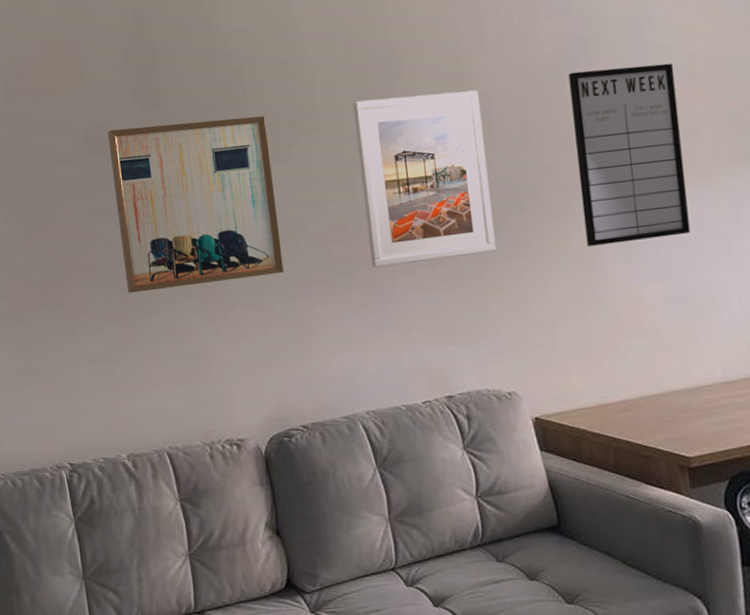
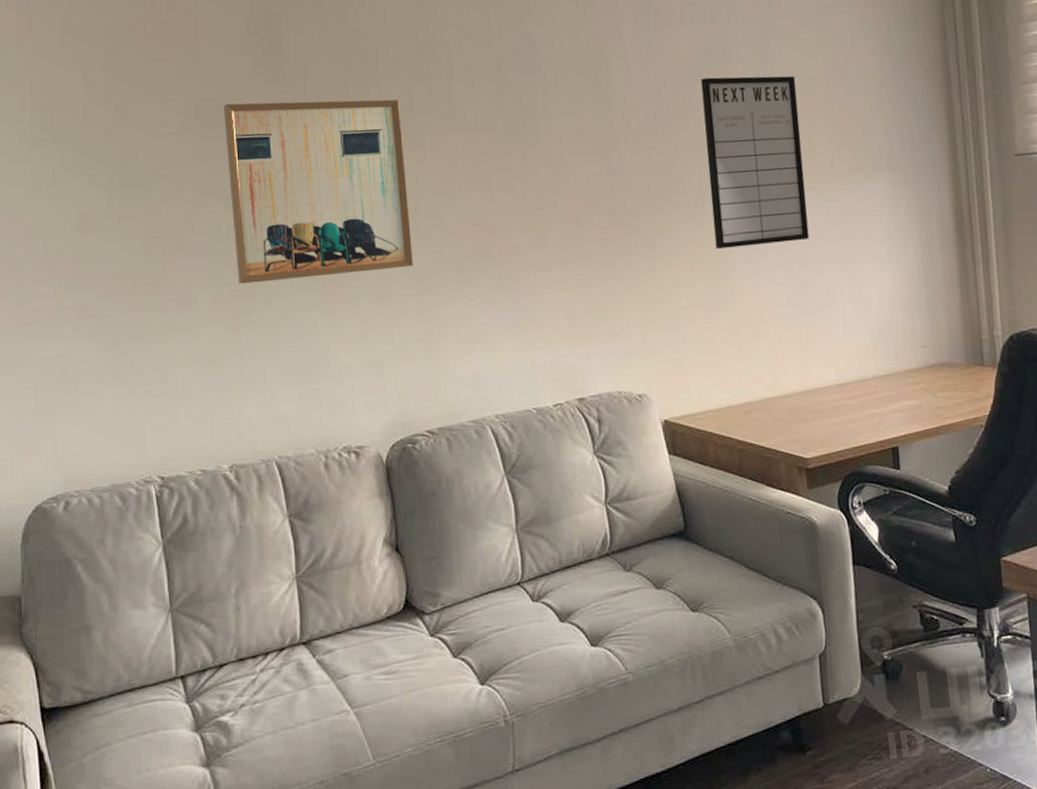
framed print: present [352,90,497,268] -> none [490,88,630,264]

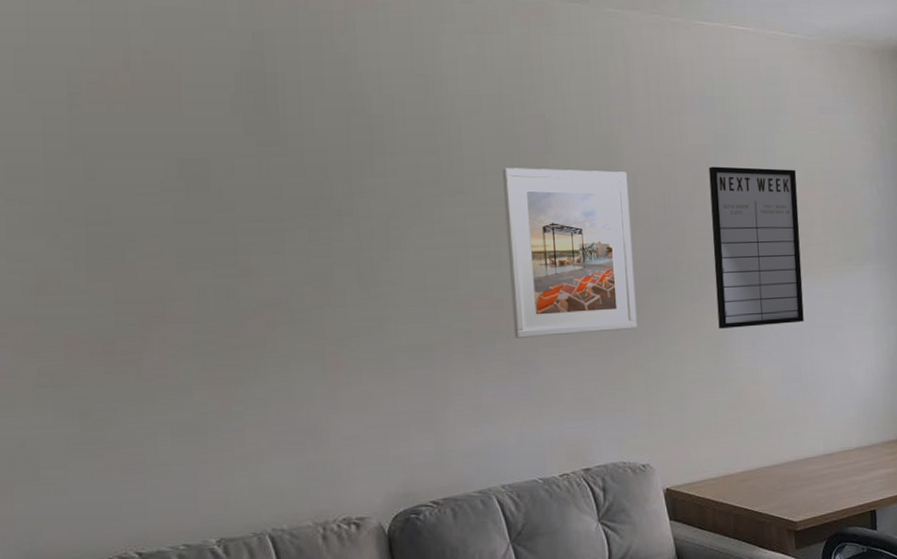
wall art: present [224,99,413,284] -> none [211,165,419,354]
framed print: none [490,88,630,264] -> present [501,168,638,338]

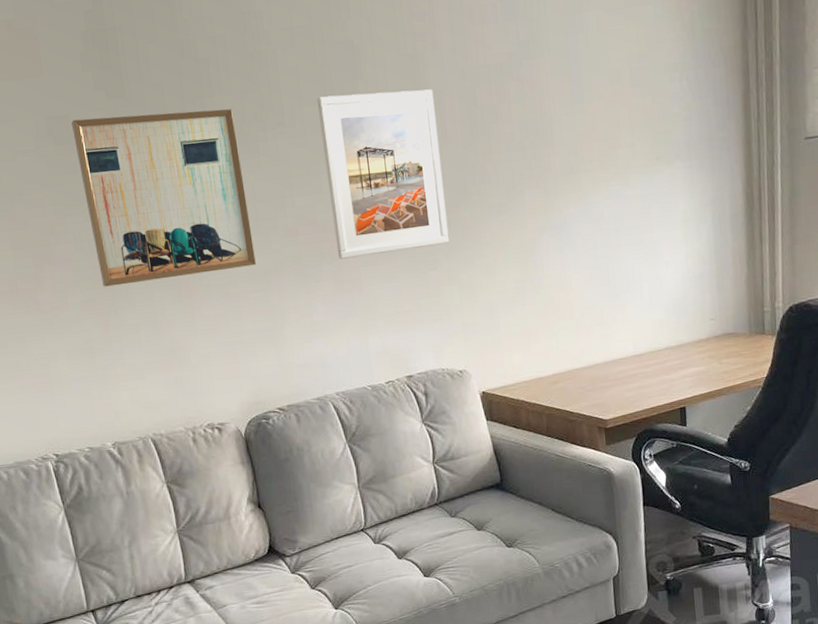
wall art: none [211,165,419,354] -> present [71,109,256,287]
writing board: present [709,166,804,329] -> none [512,69,612,238]

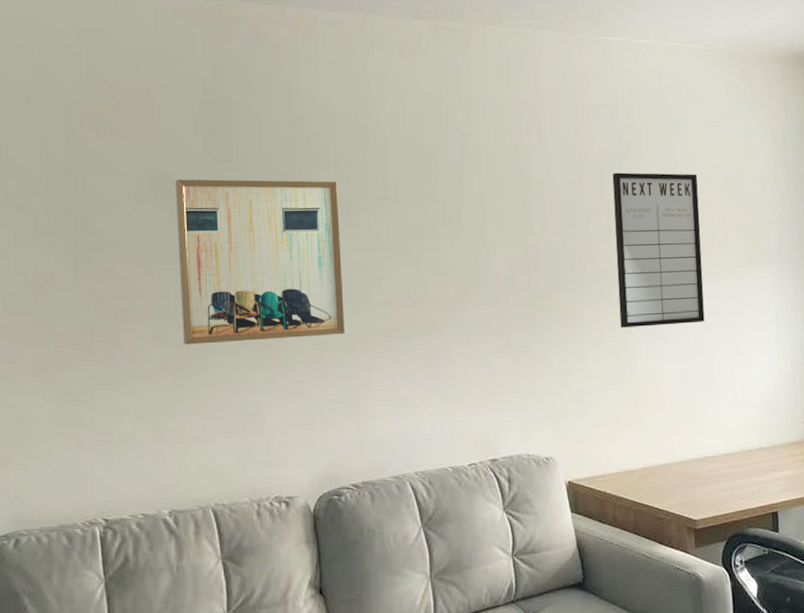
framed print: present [316,89,450,259] -> none [421,177,543,335]
writing board: none [512,69,612,238] -> present [612,172,705,328]

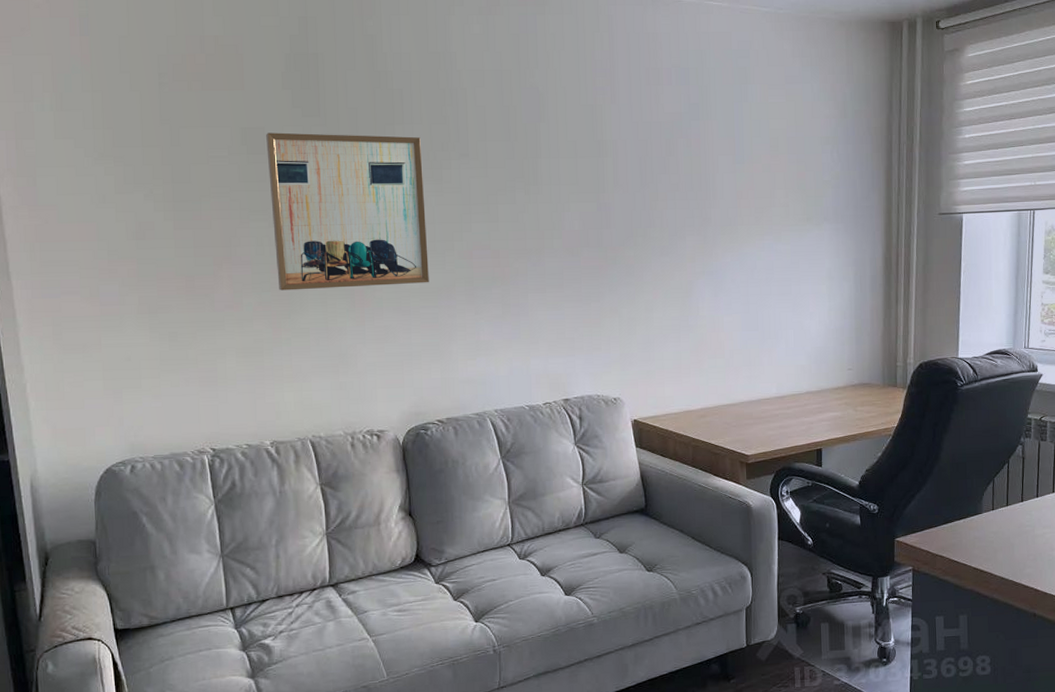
writing board: present [612,172,705,328] -> none [681,133,764,280]

